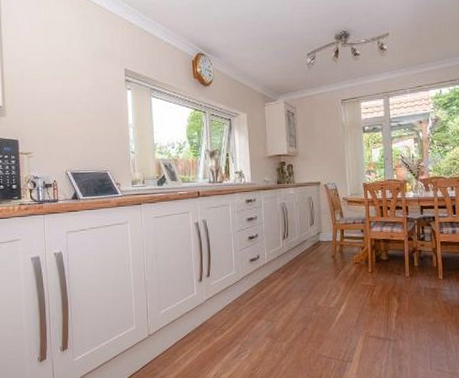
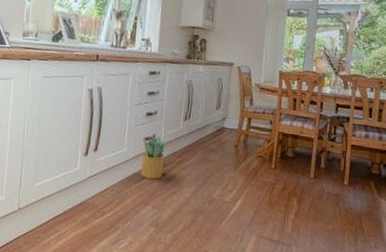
potted plant: none [250,256,270,296] -> present [140,136,166,180]

